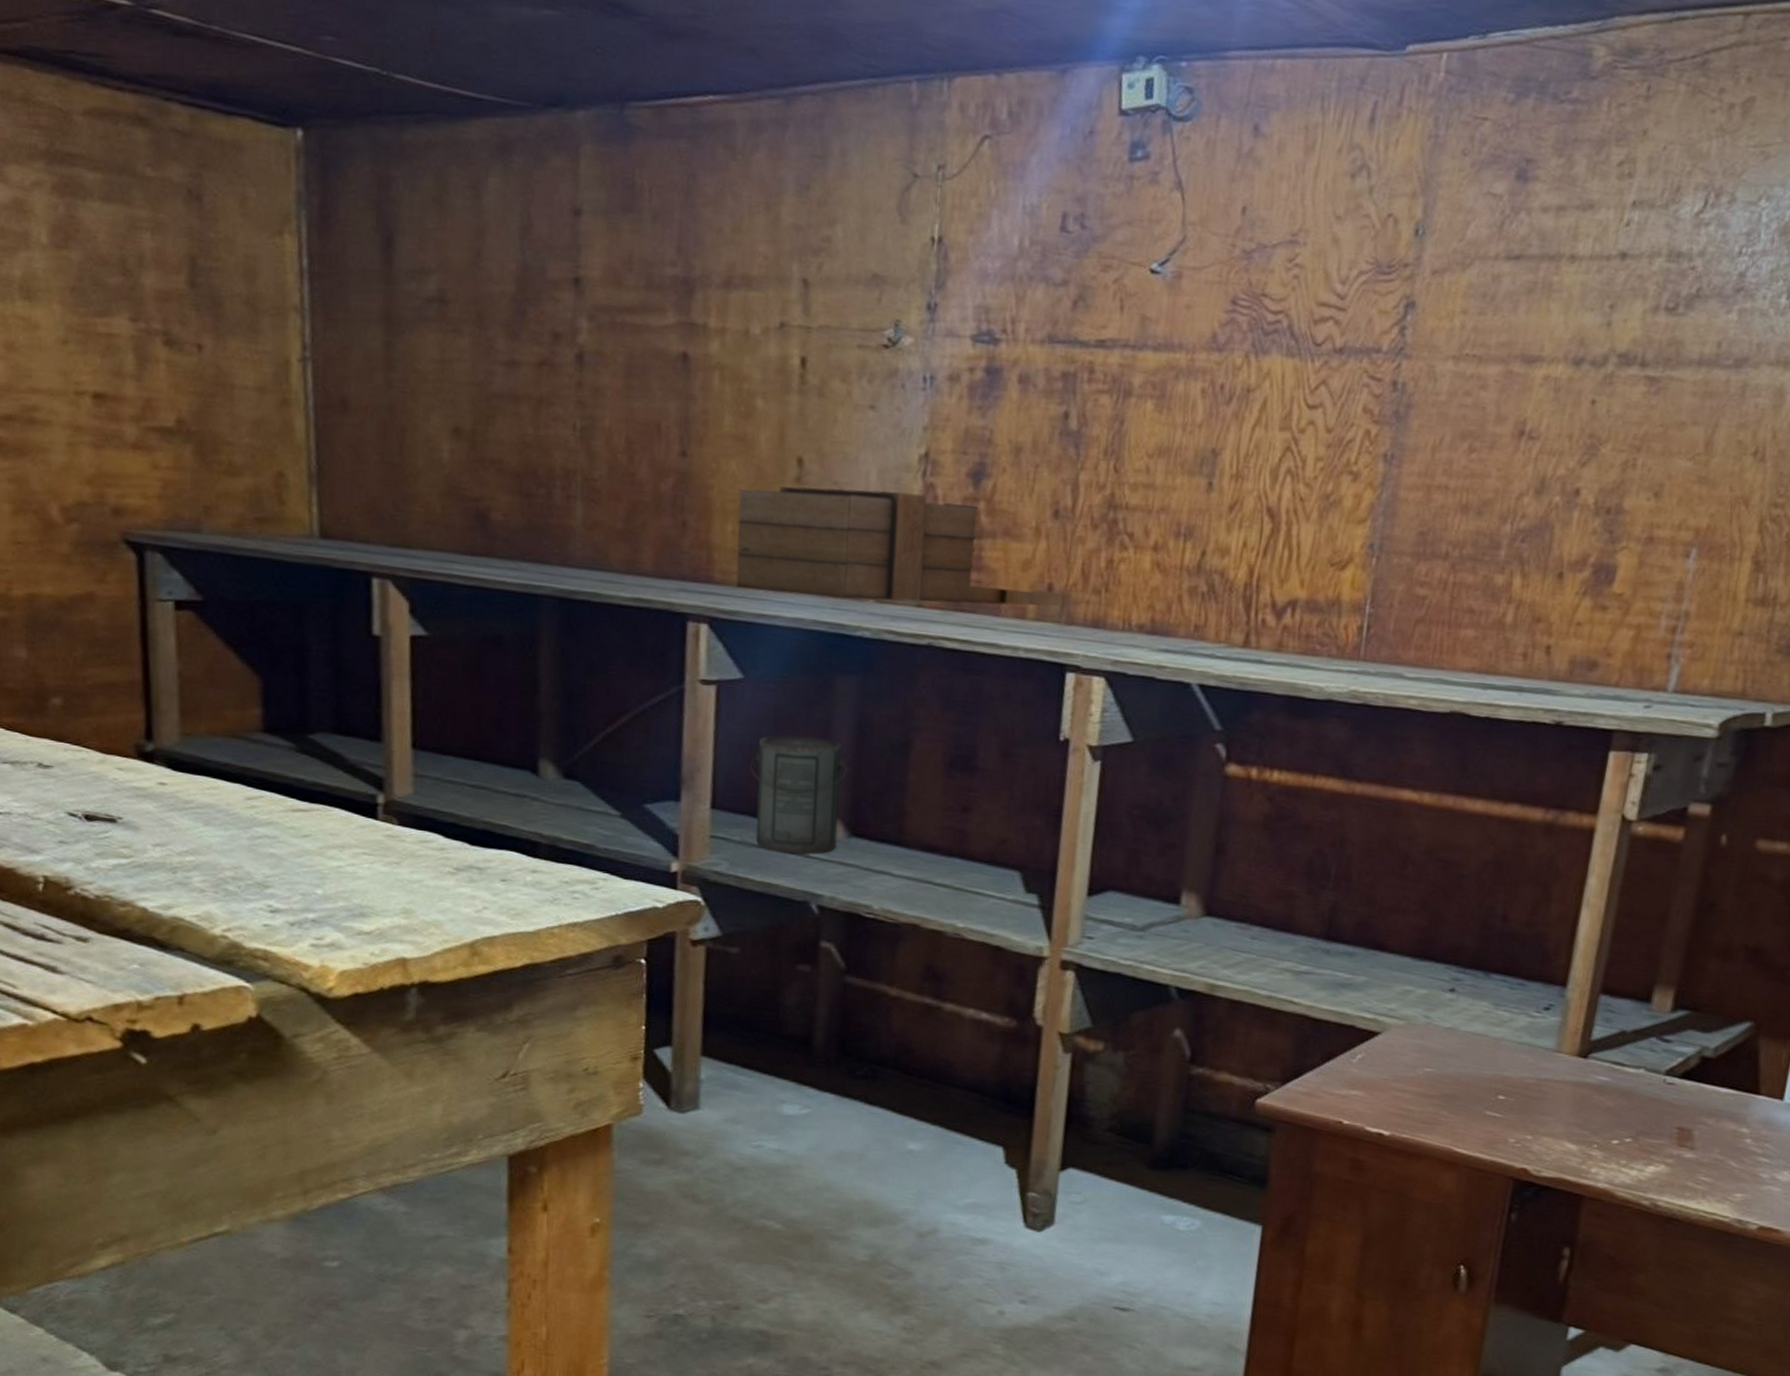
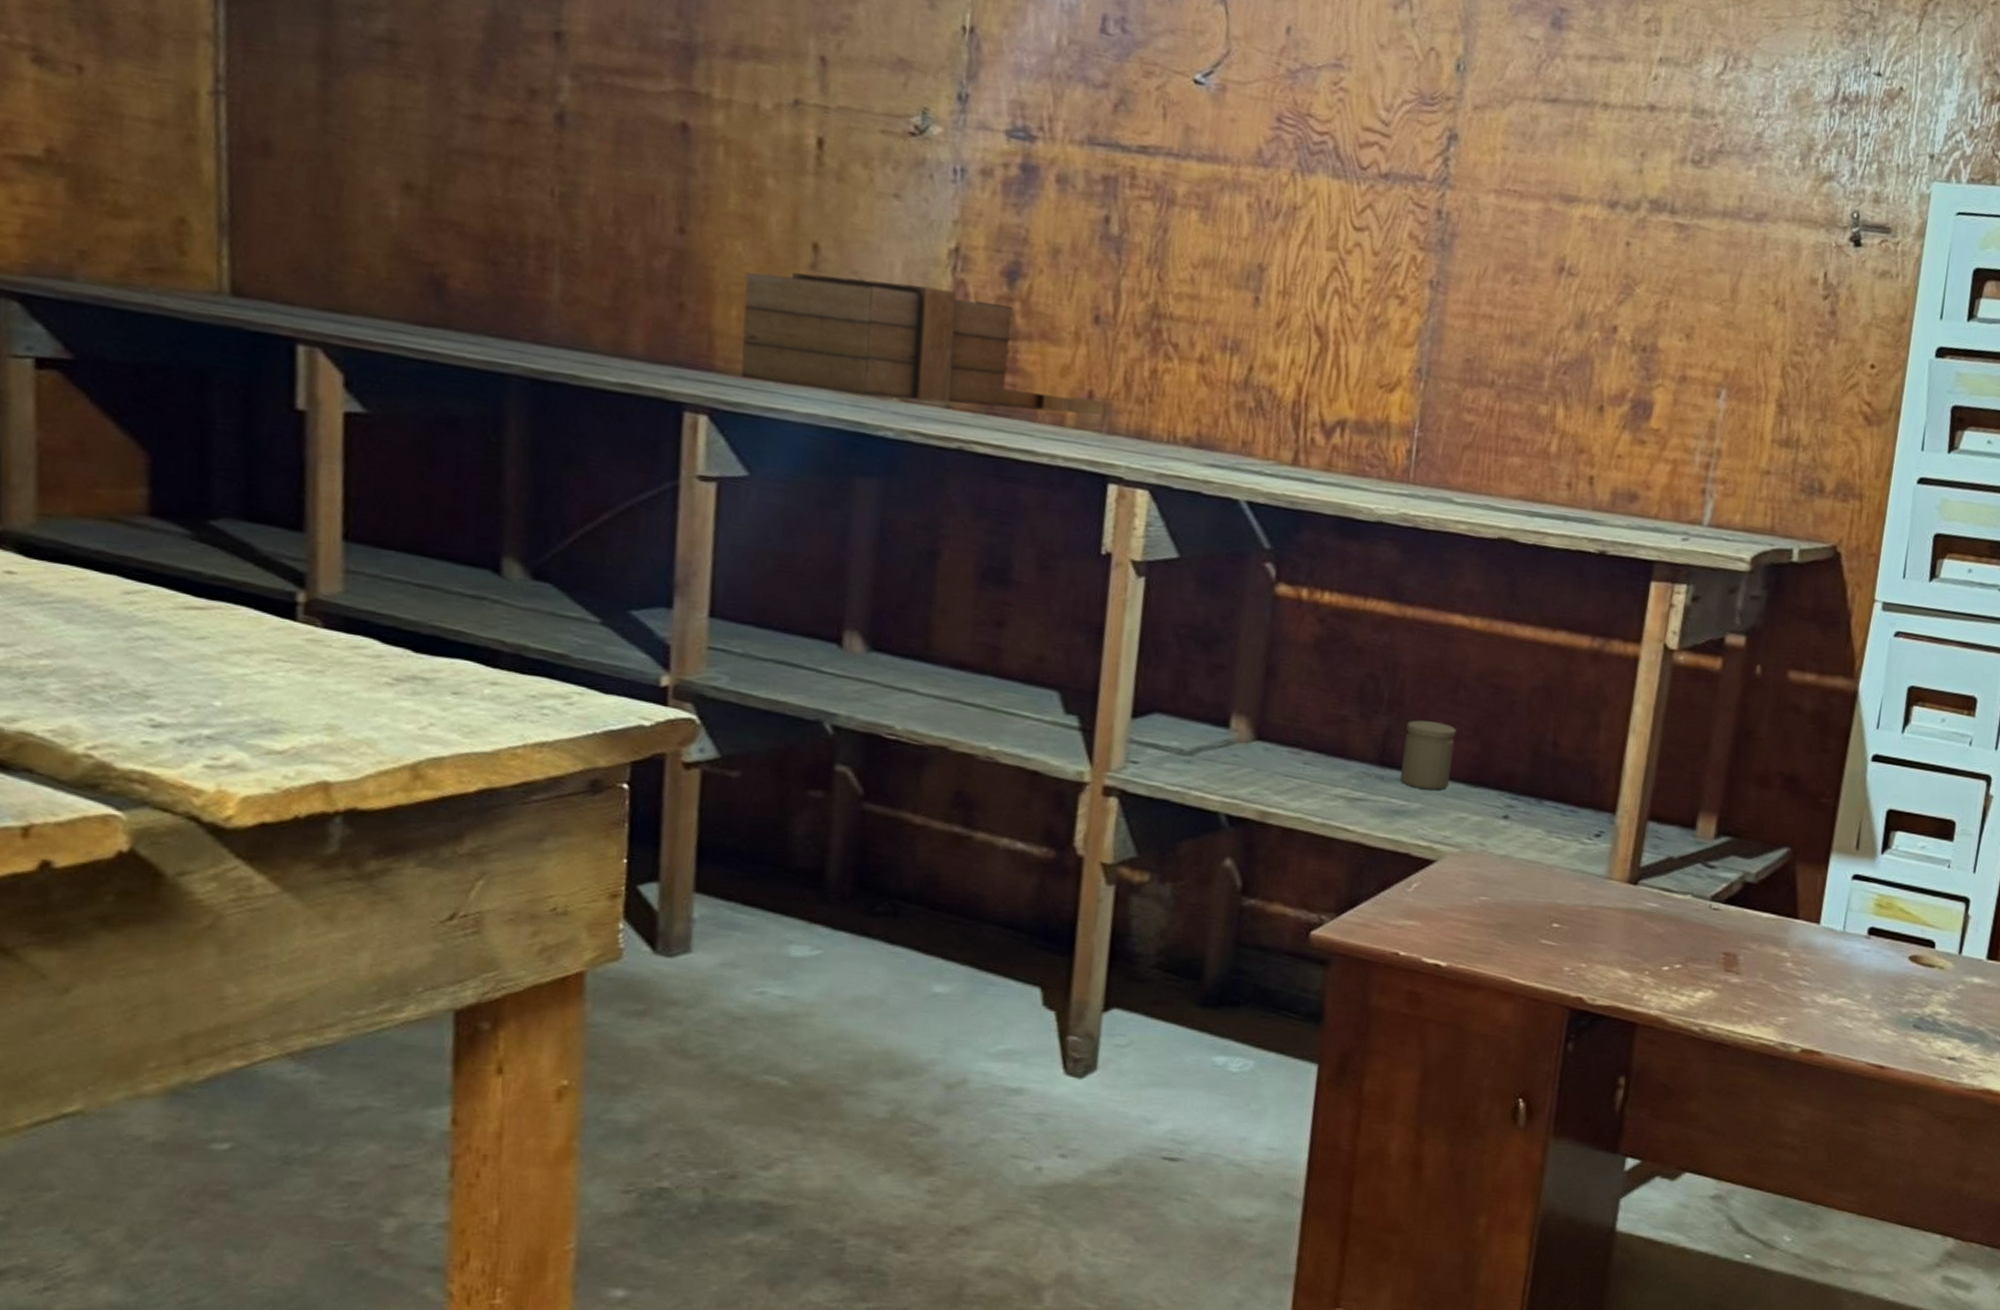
paint can: present [750,734,847,854] -> none [756,538,867,669]
jar: none [1346,895,1404,964] -> present [1400,720,1457,790]

